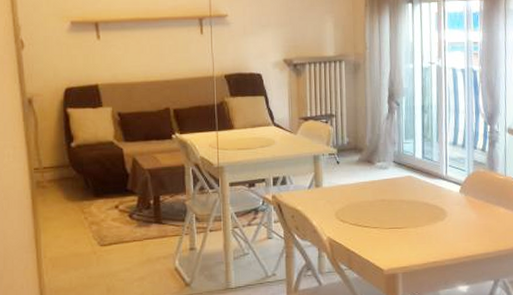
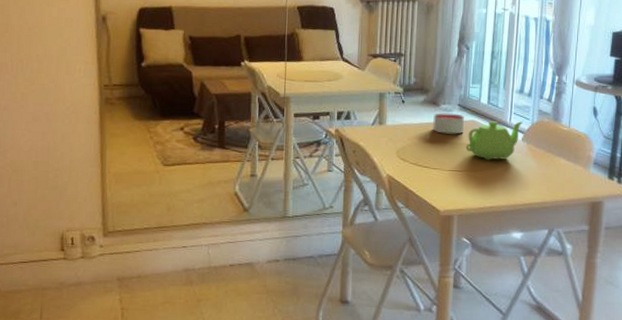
candle: none [369,170,401,192] -> present [432,113,464,134]
teapot: none [404,173,460,215] -> present [465,121,523,160]

